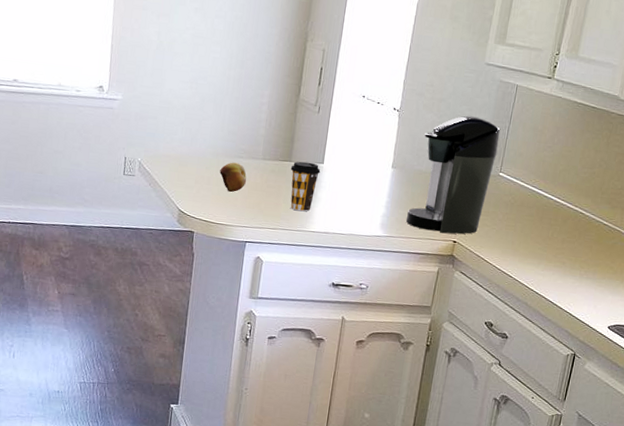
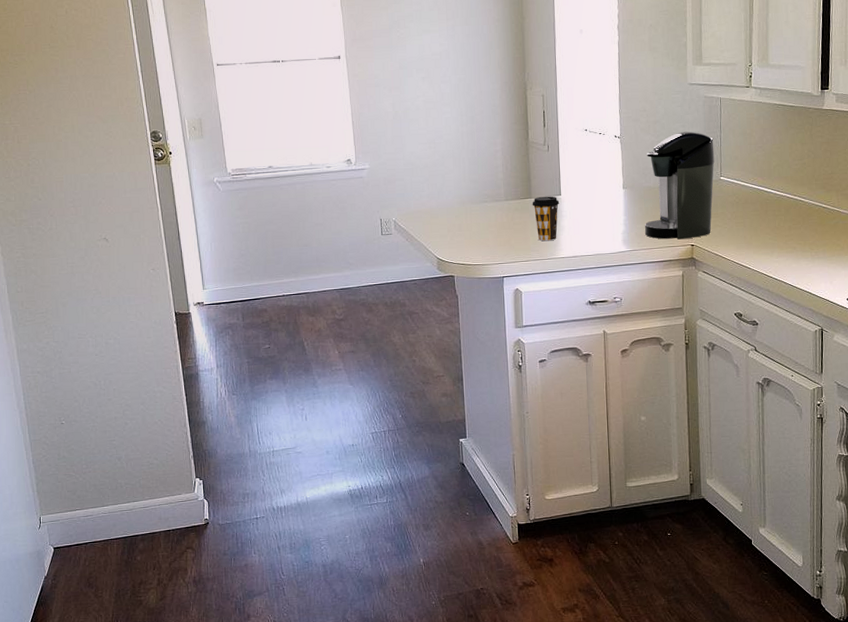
fruit: present [219,162,247,193] -> none [468,207,495,235]

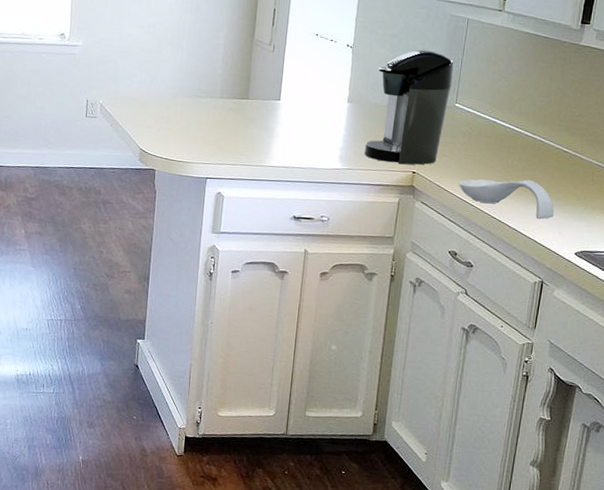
coffee cup: present [532,196,560,242] -> none [248,99,278,148]
spoon rest: none [734,237,823,273] -> present [459,179,554,220]

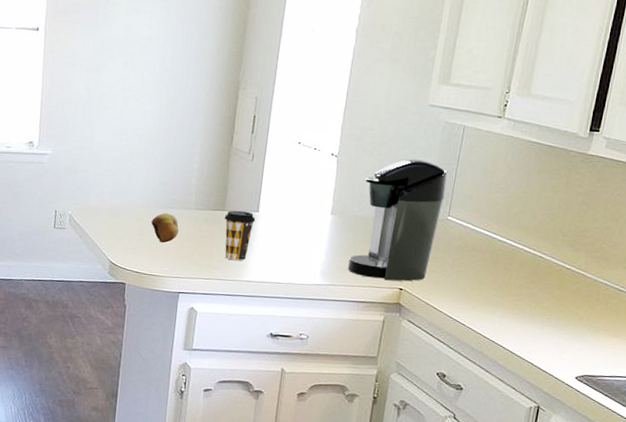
fruit: none [179,101,206,131] -> present [151,213,179,244]
coffee cup: none [248,99,278,148] -> present [224,210,256,261]
spoon rest: present [459,179,554,220] -> none [449,297,554,341]

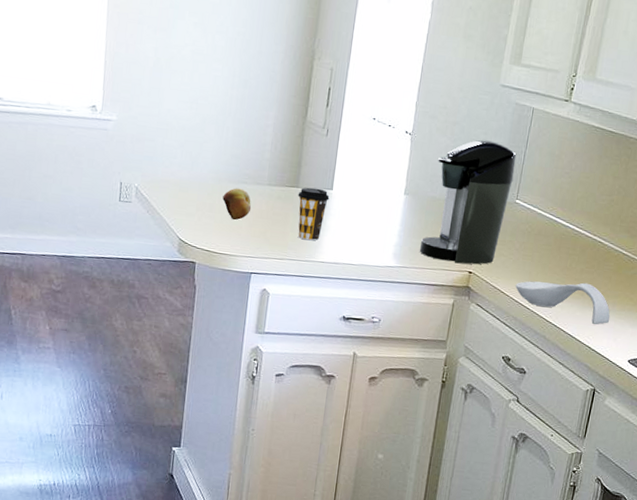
spoon rest: none [449,297,554,341] -> present [515,281,610,325]

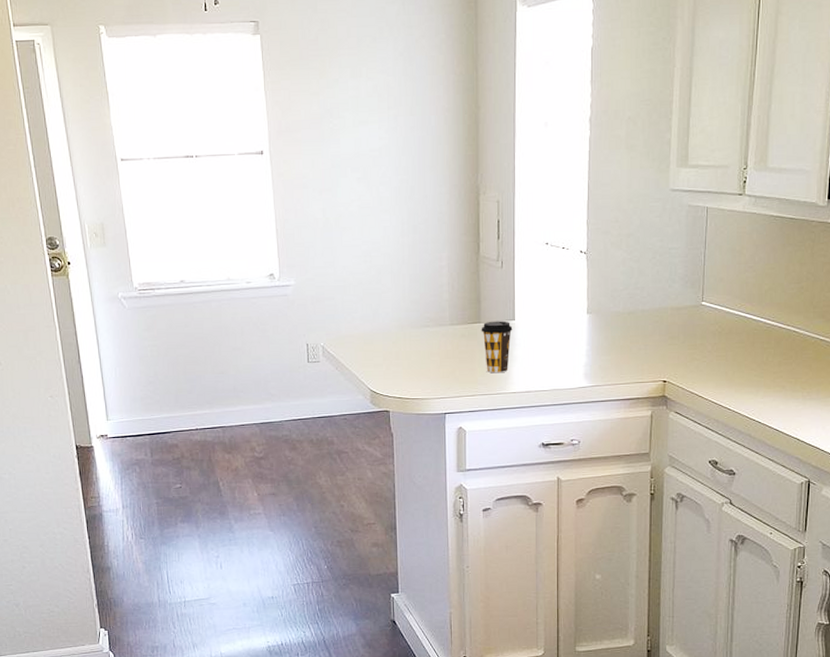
fruit: present [222,188,252,221] -> none [407,332,437,365]
coffee maker: present [420,140,517,265] -> none [611,247,696,374]
spoon rest: present [515,281,610,325] -> none [713,375,816,416]

